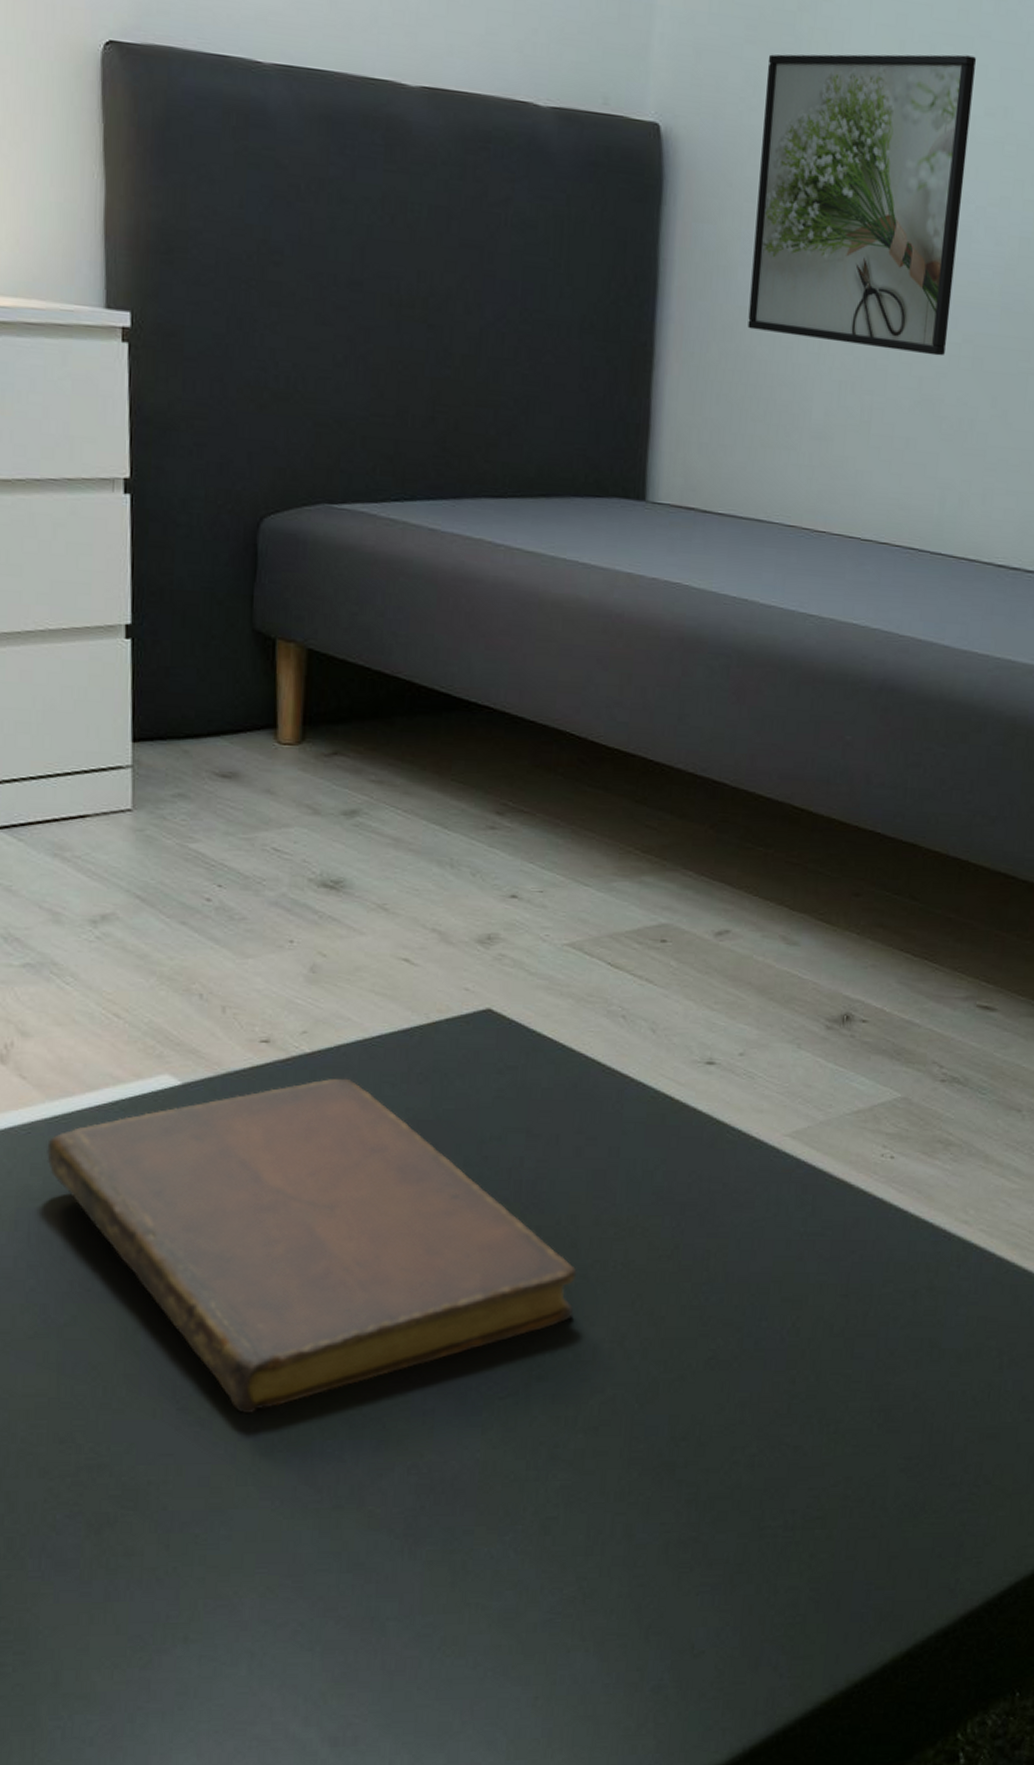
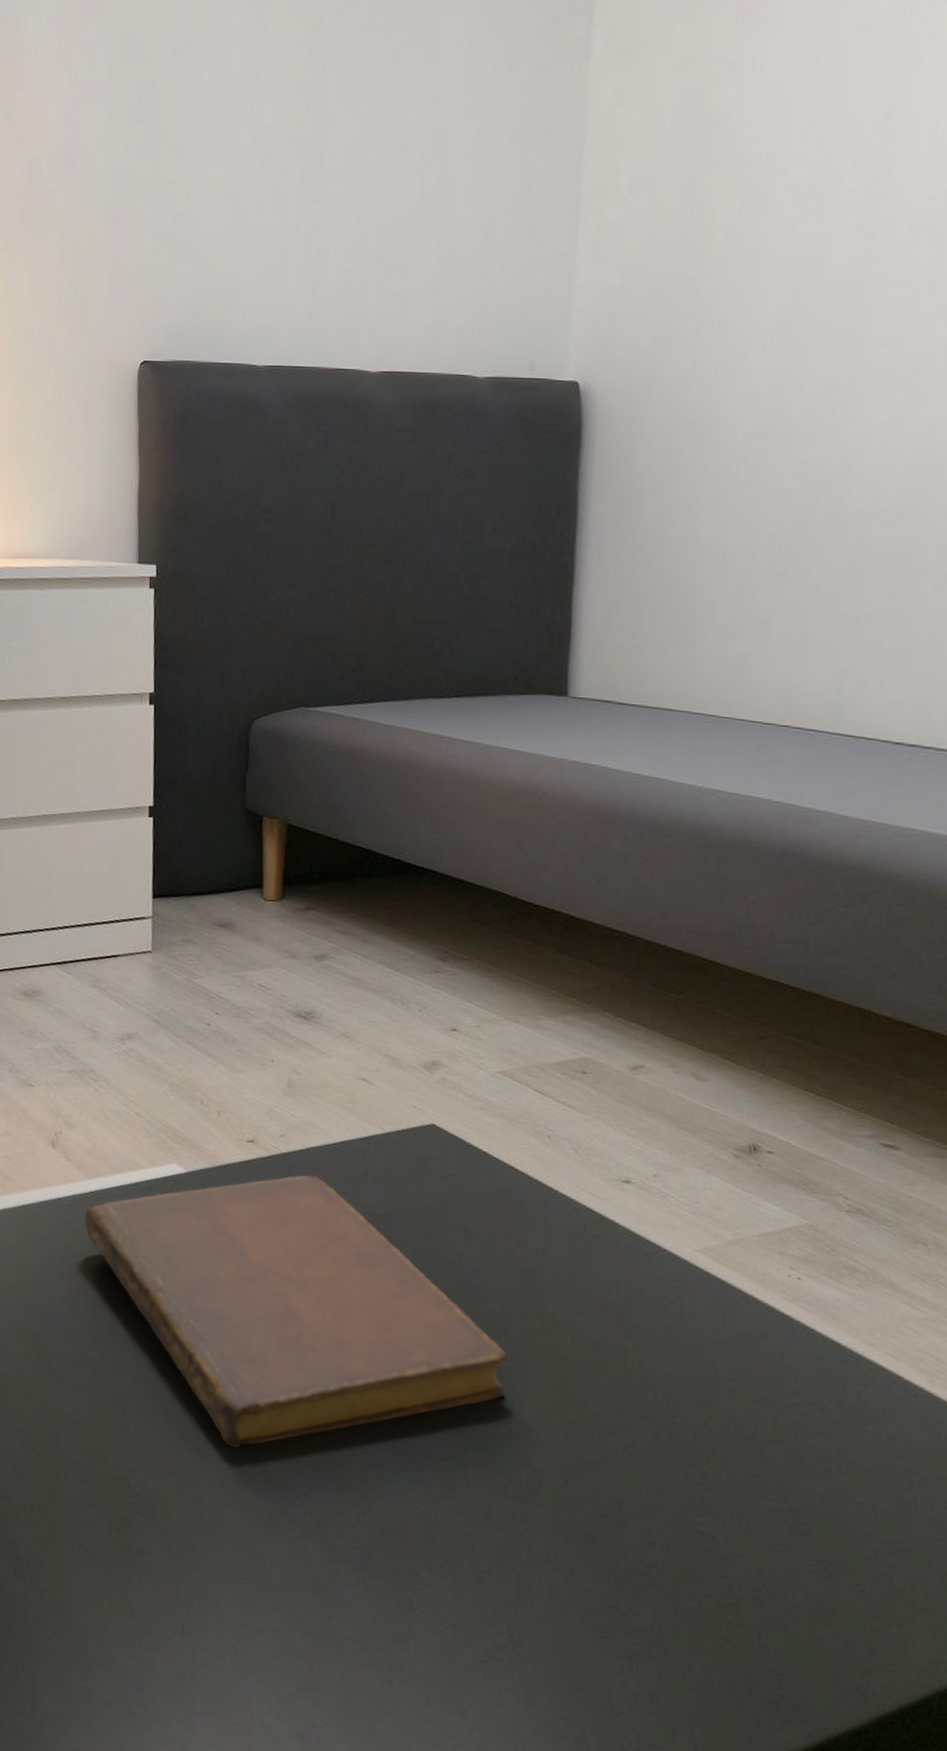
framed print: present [747,54,976,356] -> none [657,296,867,560]

